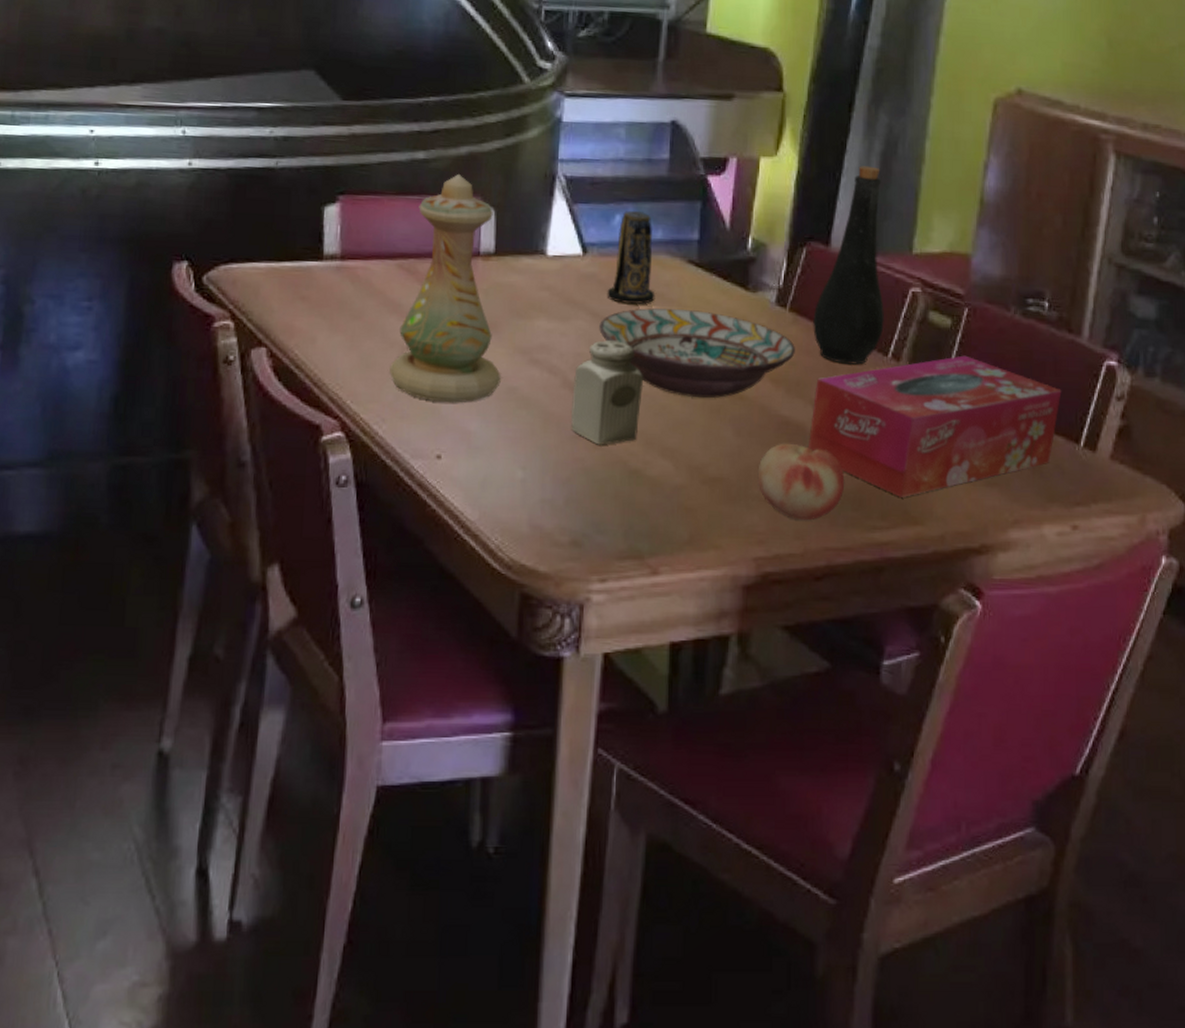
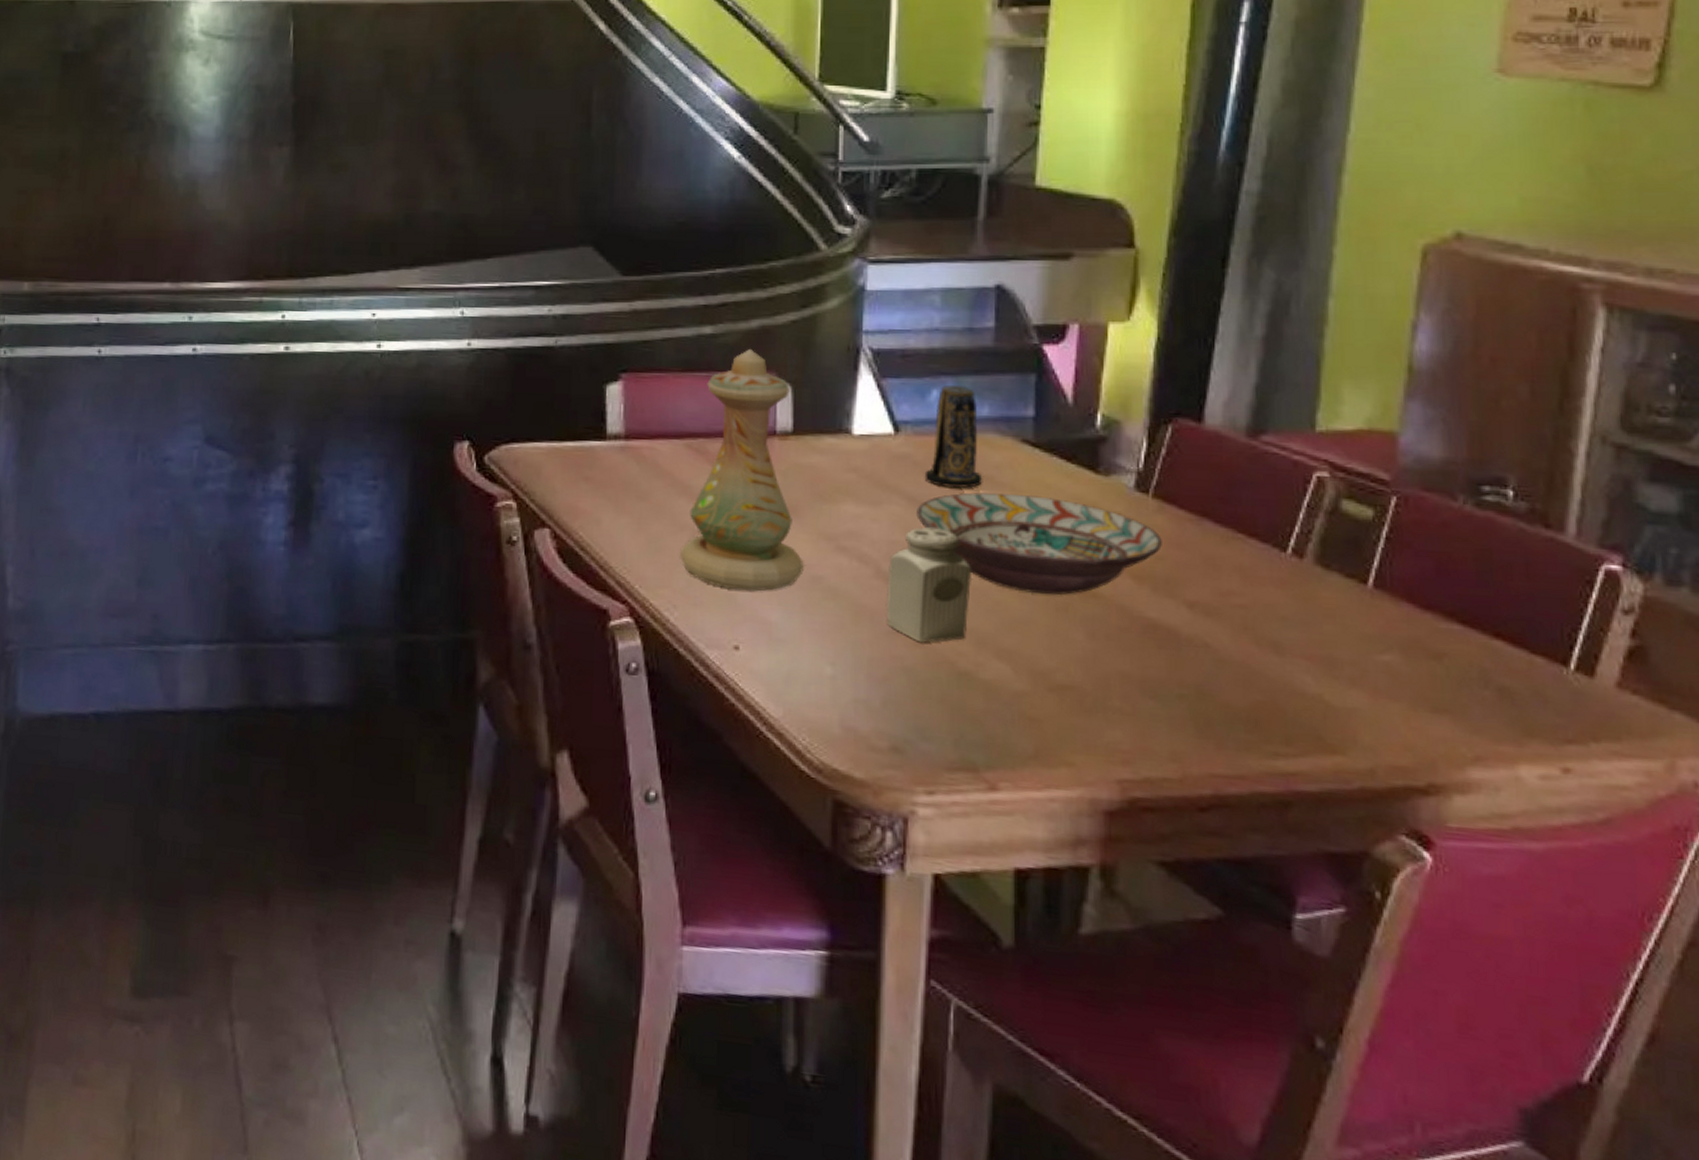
fruit: present [757,443,845,521] -> none [1118,649,1235,741]
tissue box: present [807,355,1062,497] -> none [1183,553,1538,721]
bottle: present [813,166,884,365] -> none [1184,330,1280,561]

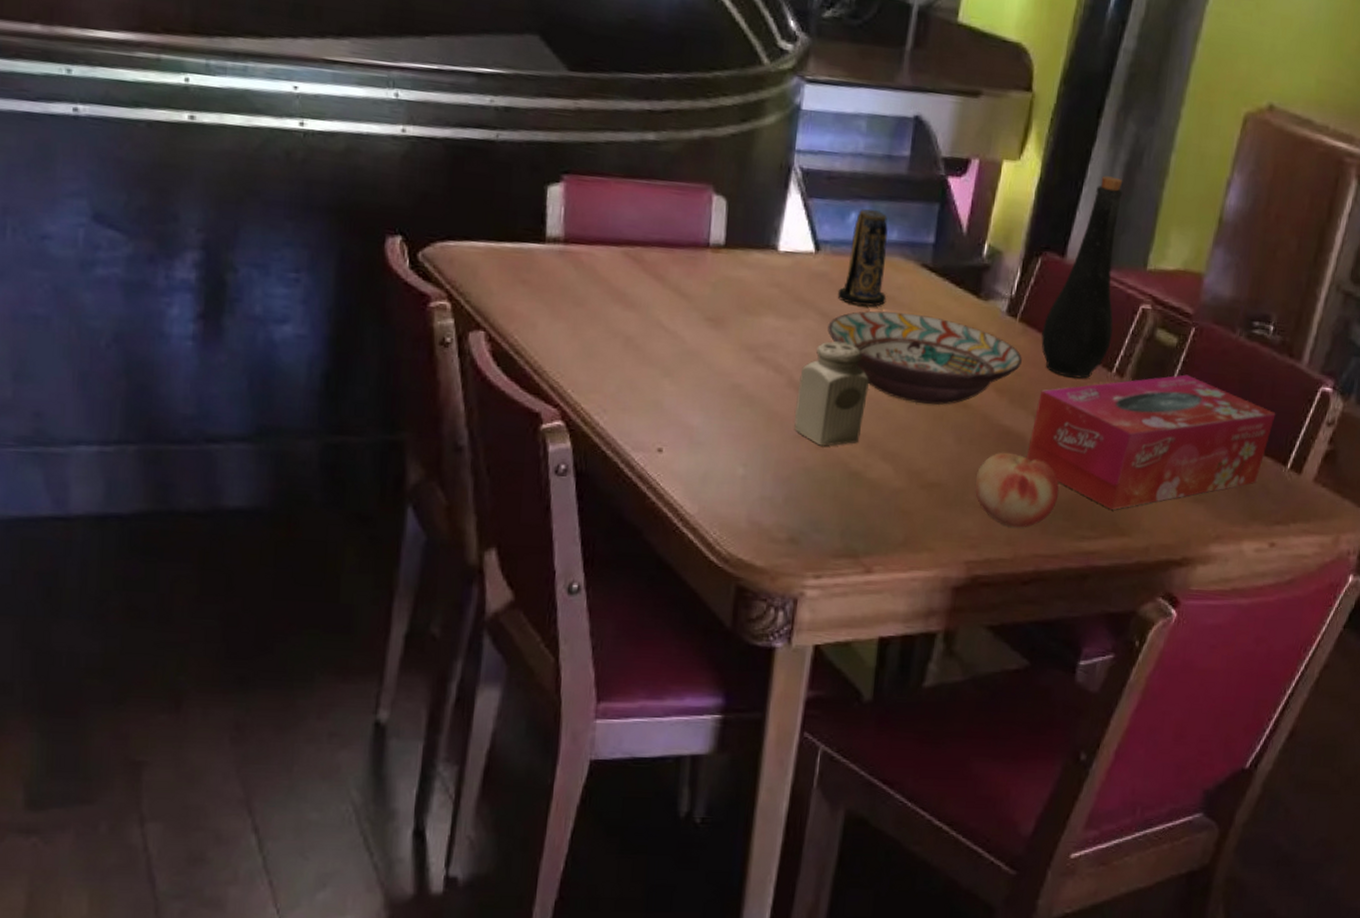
vase: present [680,348,804,591] -> none [612,158,726,398]
fruit: none [1118,649,1235,741] -> present [975,452,1059,528]
tissue box: none [1183,553,1538,721] -> present [1026,374,1276,510]
bottle: none [1184,330,1280,561] -> present [1041,176,1123,379]

